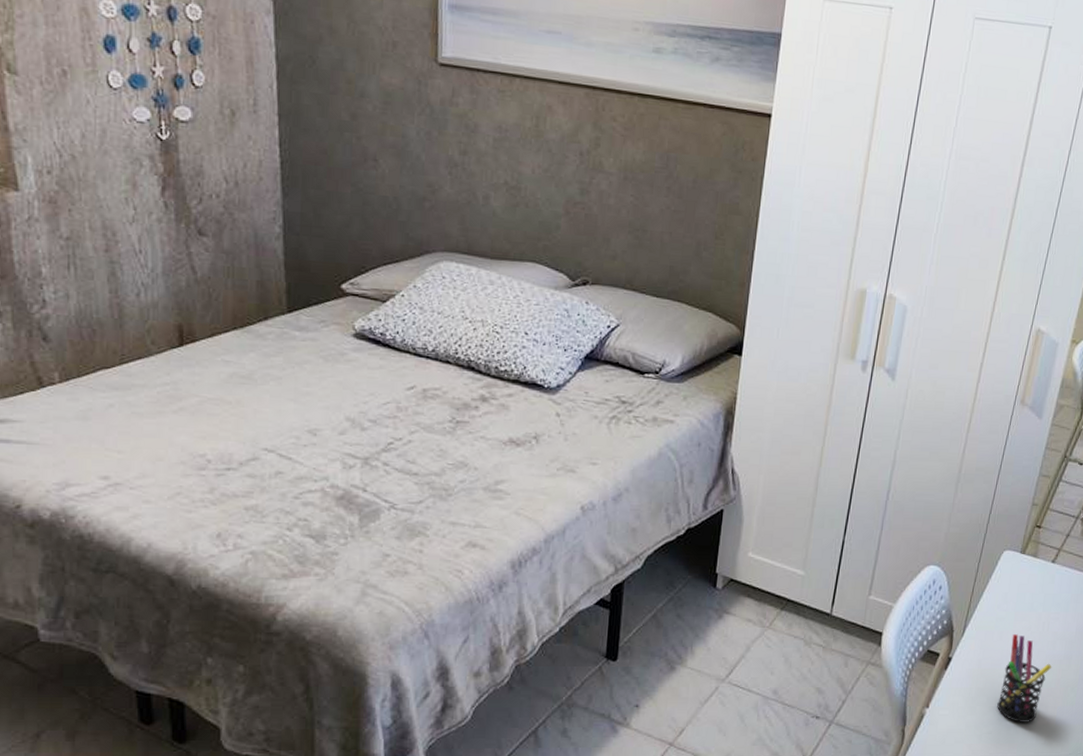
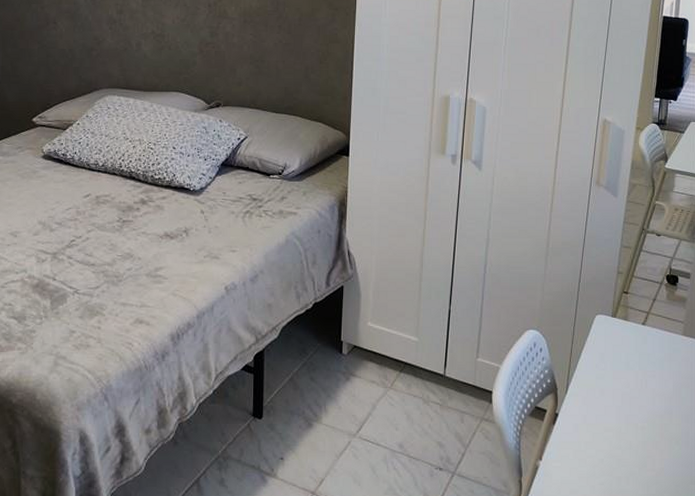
pen holder: present [997,633,1052,722] -> none [606,390,655,474]

